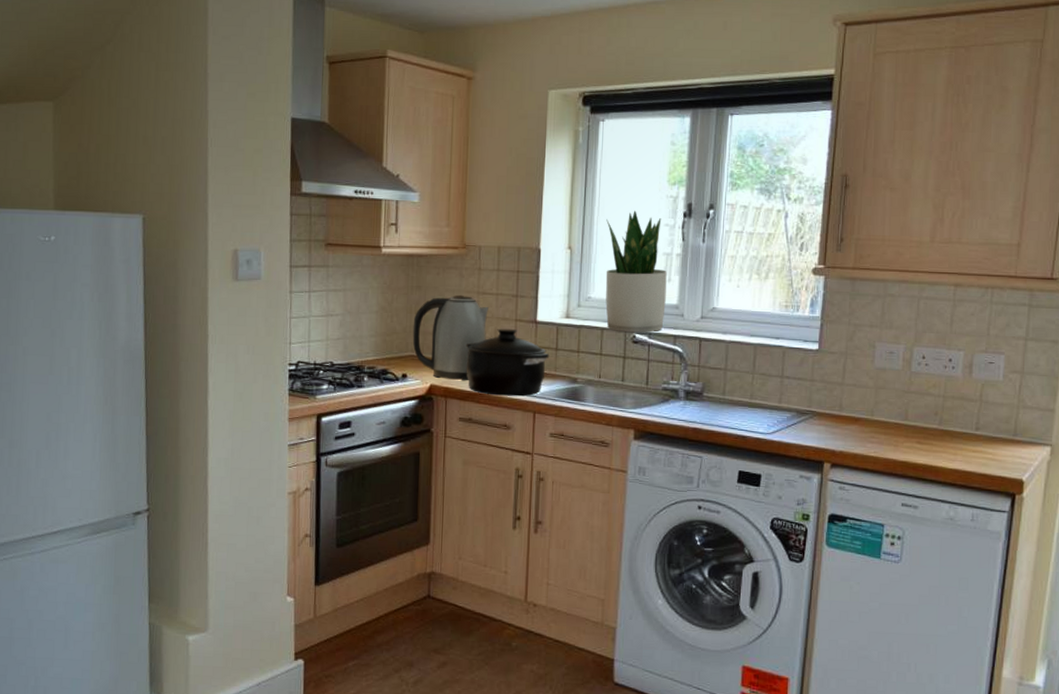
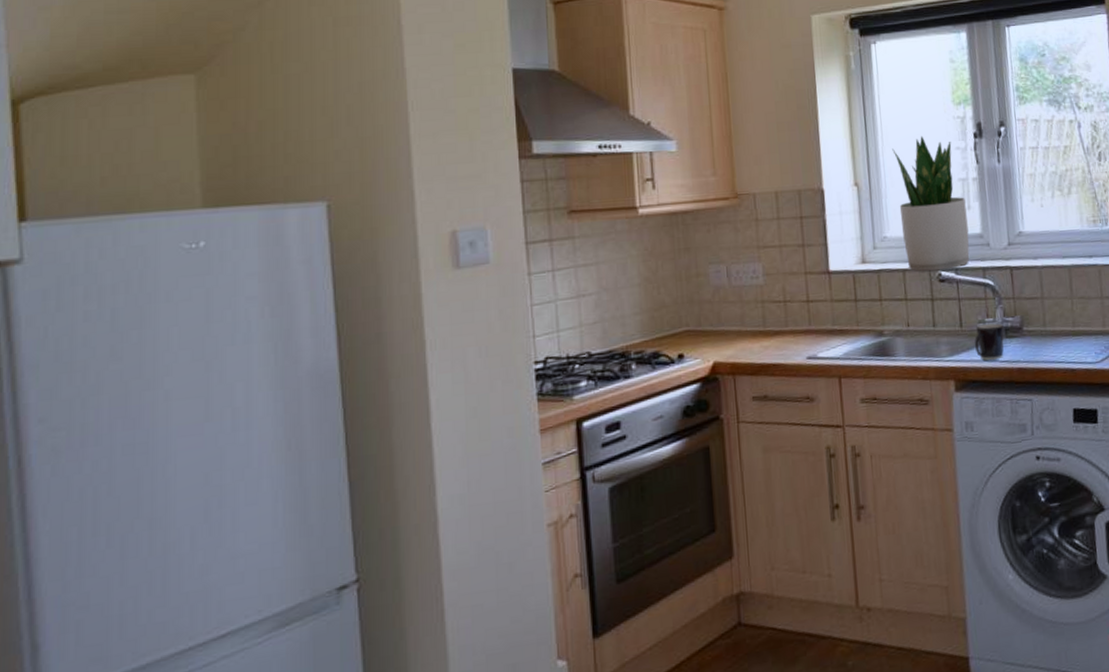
kettle: present [412,294,488,380] -> none [684,251,774,354]
saucepan: present [465,328,550,396] -> none [750,283,849,364]
mug: none [657,385,686,418] -> present [975,323,1004,361]

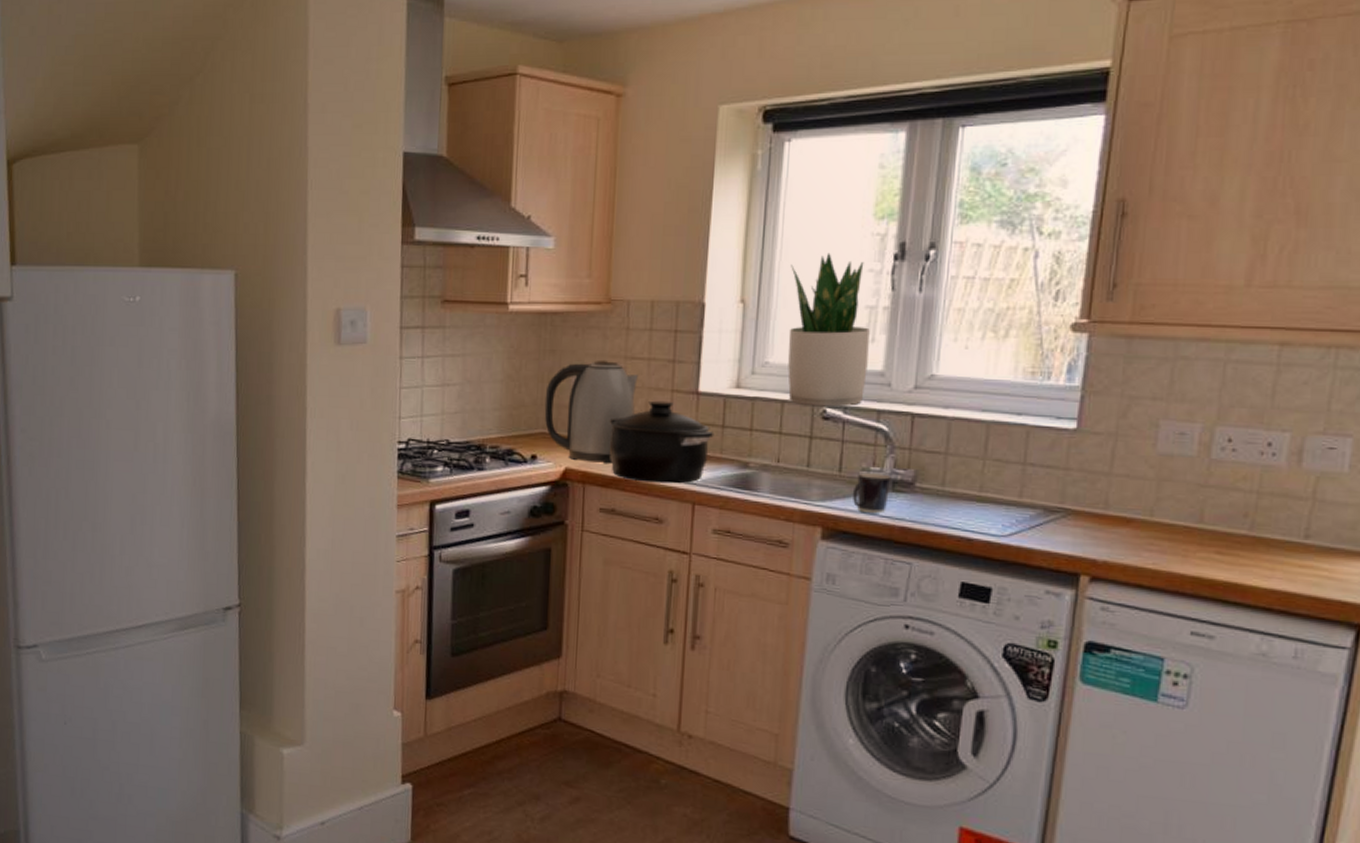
kettle: none [684,251,774,354] -> present [544,359,638,463]
saucepan: none [750,283,849,364] -> present [609,400,714,483]

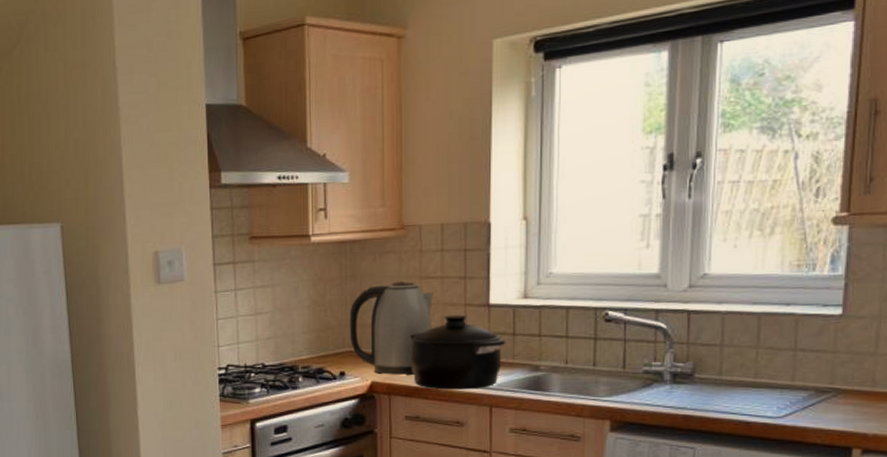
planter: present [787,253,870,407] -> none [568,168,644,311]
mug: present [853,473,892,514] -> none [638,368,672,405]

